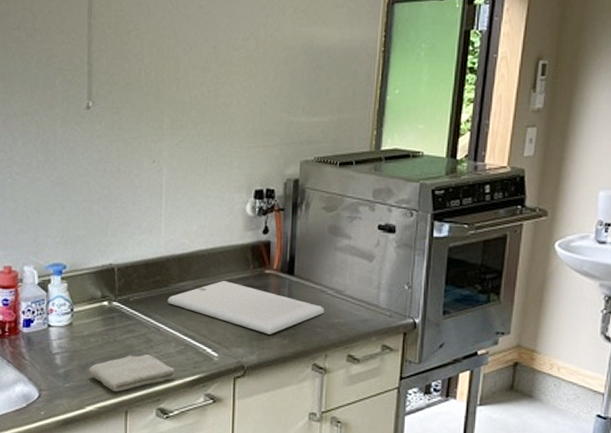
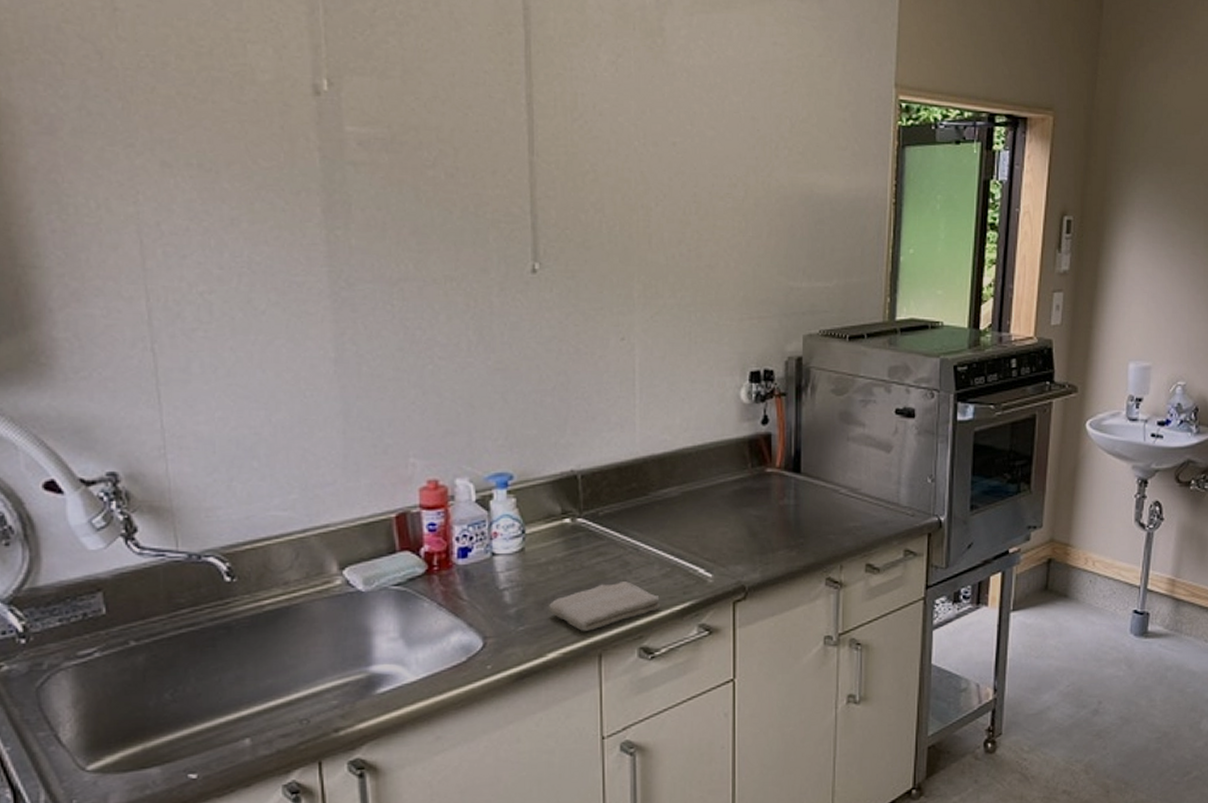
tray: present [167,281,324,335] -> none [647,484,837,546]

